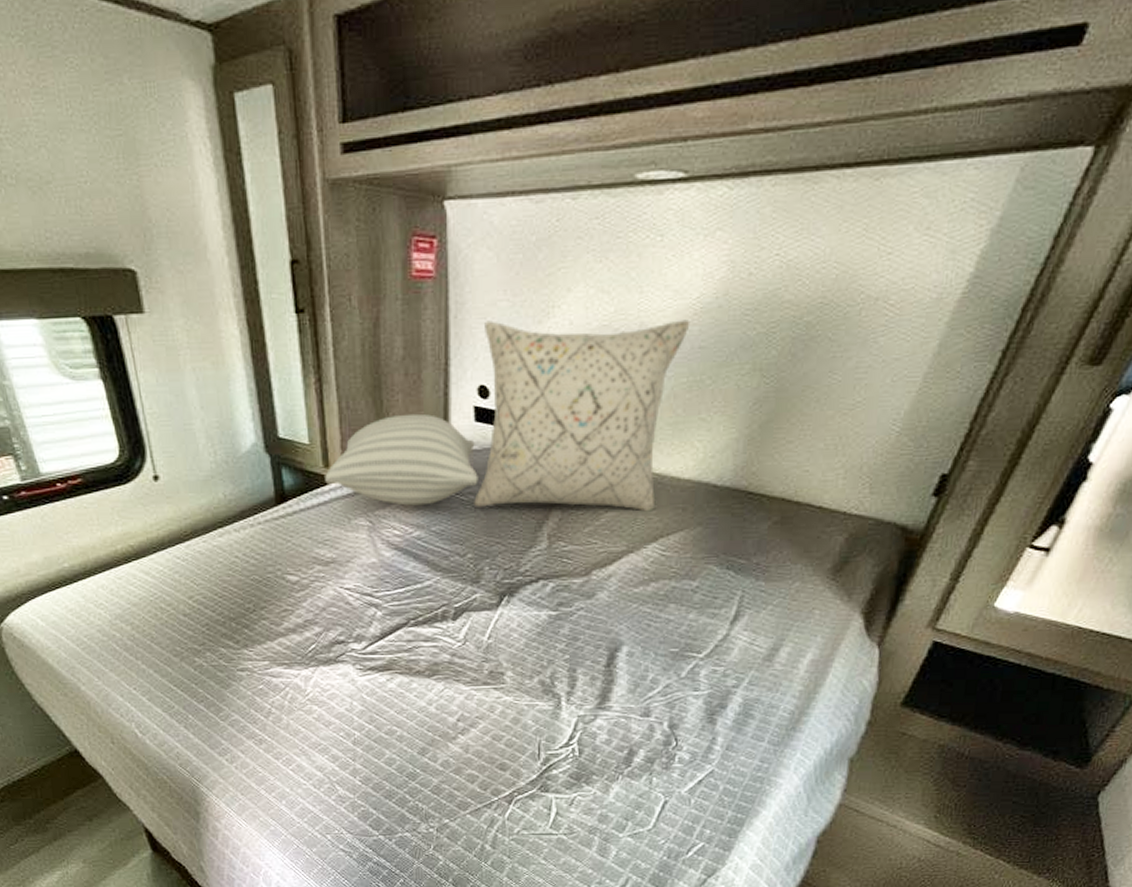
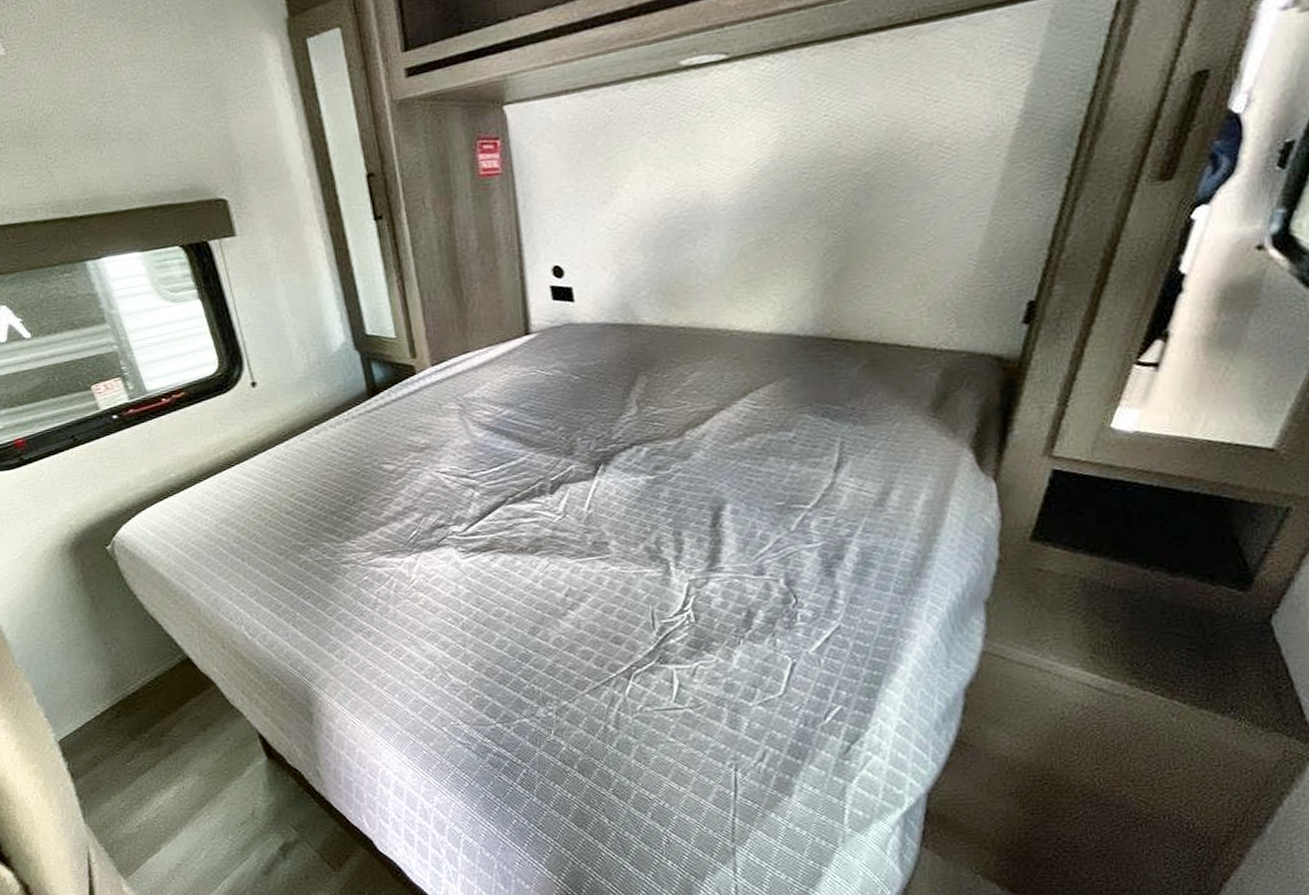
pillow: present [325,413,478,506] -> none [413,298,562,387]
pillow: present [474,319,690,512] -> none [552,184,751,381]

